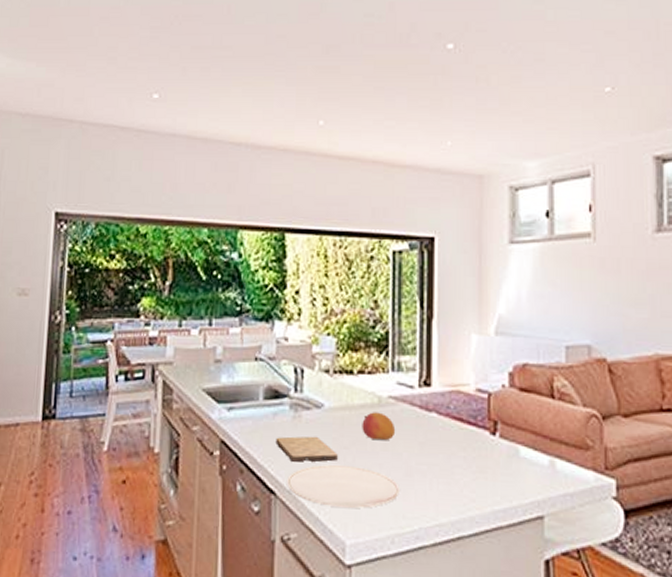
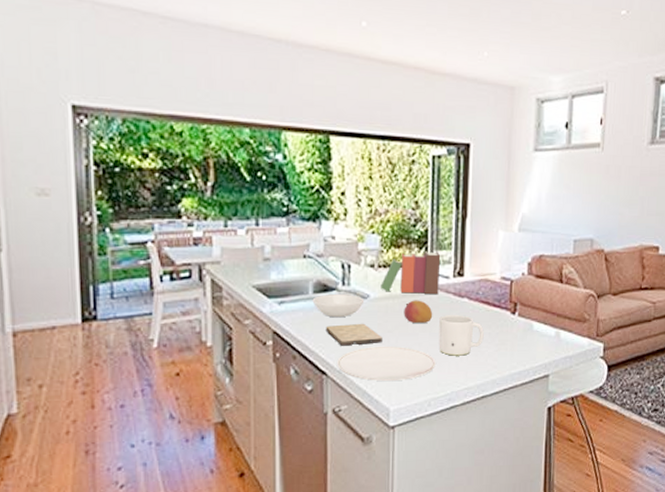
soup bowl: none [262,401,318,429] -> present [312,294,365,318]
books: none [336,356,404,407] -> present [381,251,441,295]
mug: none [403,432,457,483] -> present [439,315,484,356]

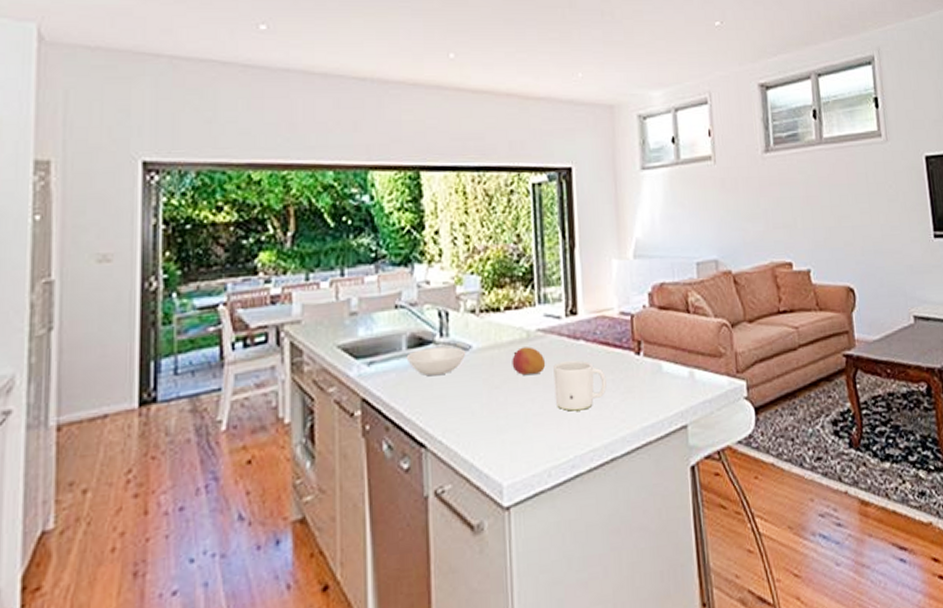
cutting board: present [326,323,382,346] -> none [423,379,489,410]
plate: present [336,345,436,382] -> none [436,405,553,451]
books: present [381,251,441,295] -> none [484,289,550,341]

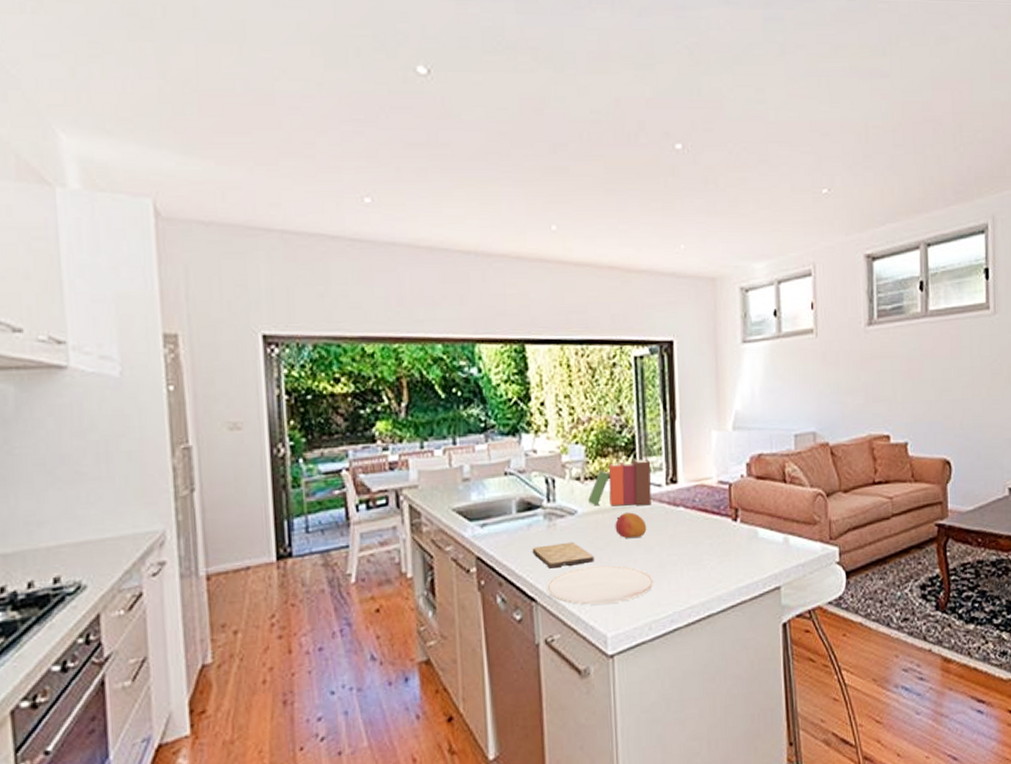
soup bowl: present [406,347,466,377] -> none [516,511,572,538]
cutting board: none [423,379,489,410] -> present [532,541,594,569]
plate: none [436,405,553,451] -> present [545,565,654,606]
books: none [484,289,550,341] -> present [588,458,652,507]
mug: present [553,360,607,412] -> none [654,525,704,572]

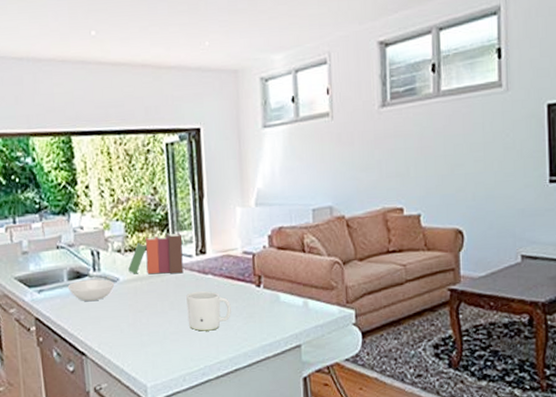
soup bowl: none [516,511,572,538] -> present [67,279,115,302]
cutting board: present [532,541,594,569] -> none [81,305,134,328]
plate: present [545,565,654,606] -> none [94,325,187,360]
fruit: present [615,512,647,538] -> none [152,279,180,302]
mug: none [654,525,704,572] -> present [186,291,231,331]

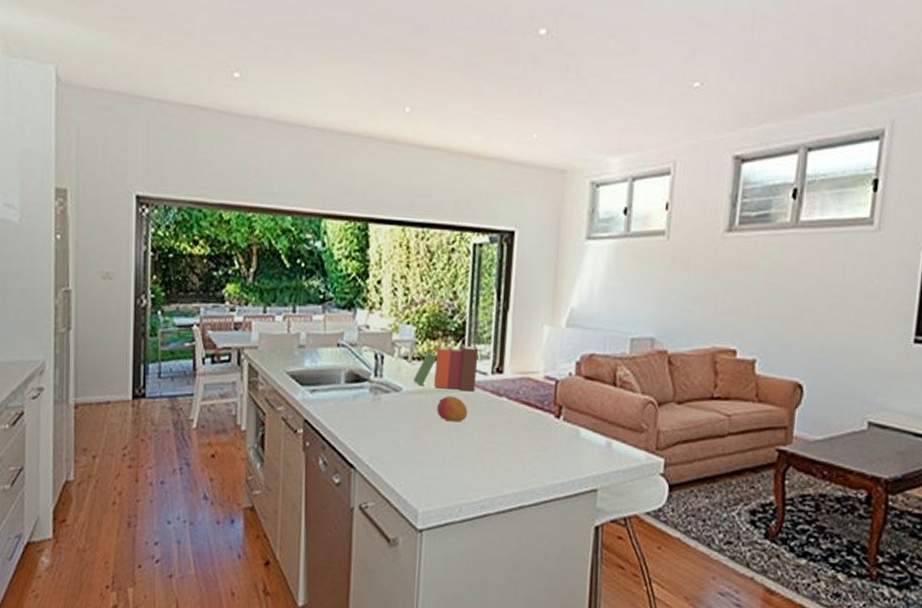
soup bowl: present [67,279,115,302] -> none [344,385,397,410]
fruit: none [152,279,180,302] -> present [437,396,468,421]
mug: present [186,291,231,331] -> none [473,414,524,460]

